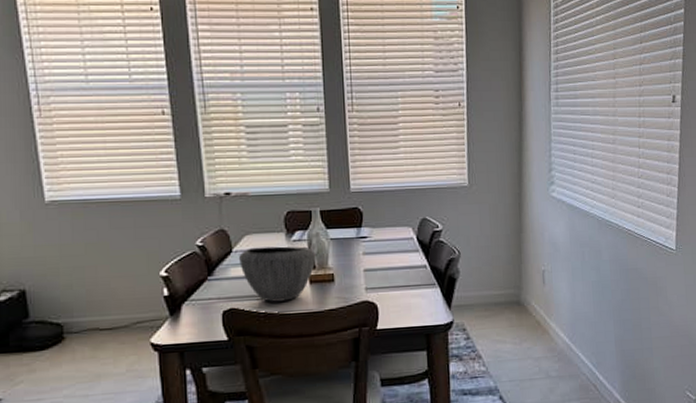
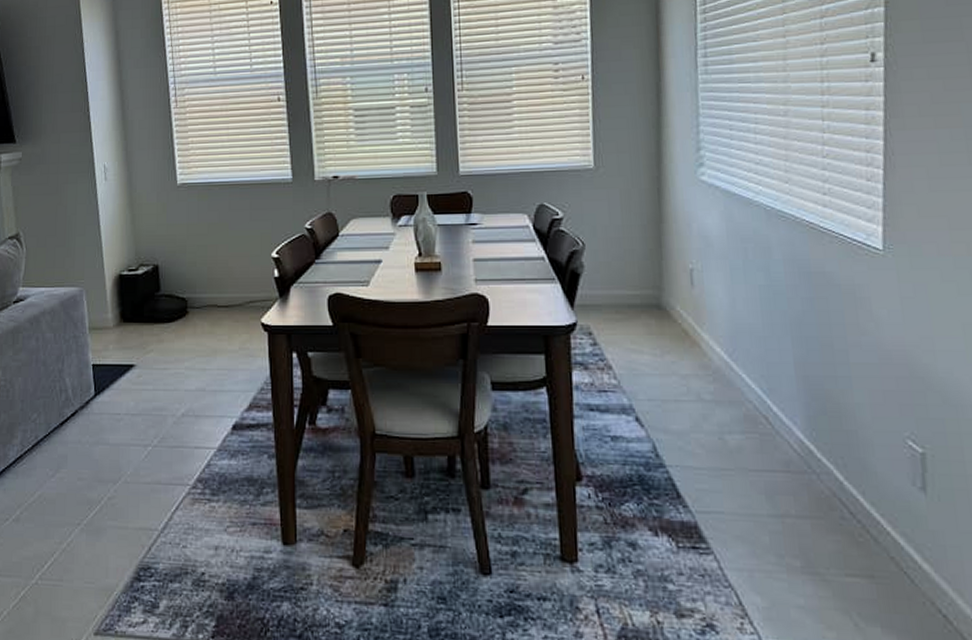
bowl: present [239,246,316,302] -> none [345,231,423,289]

